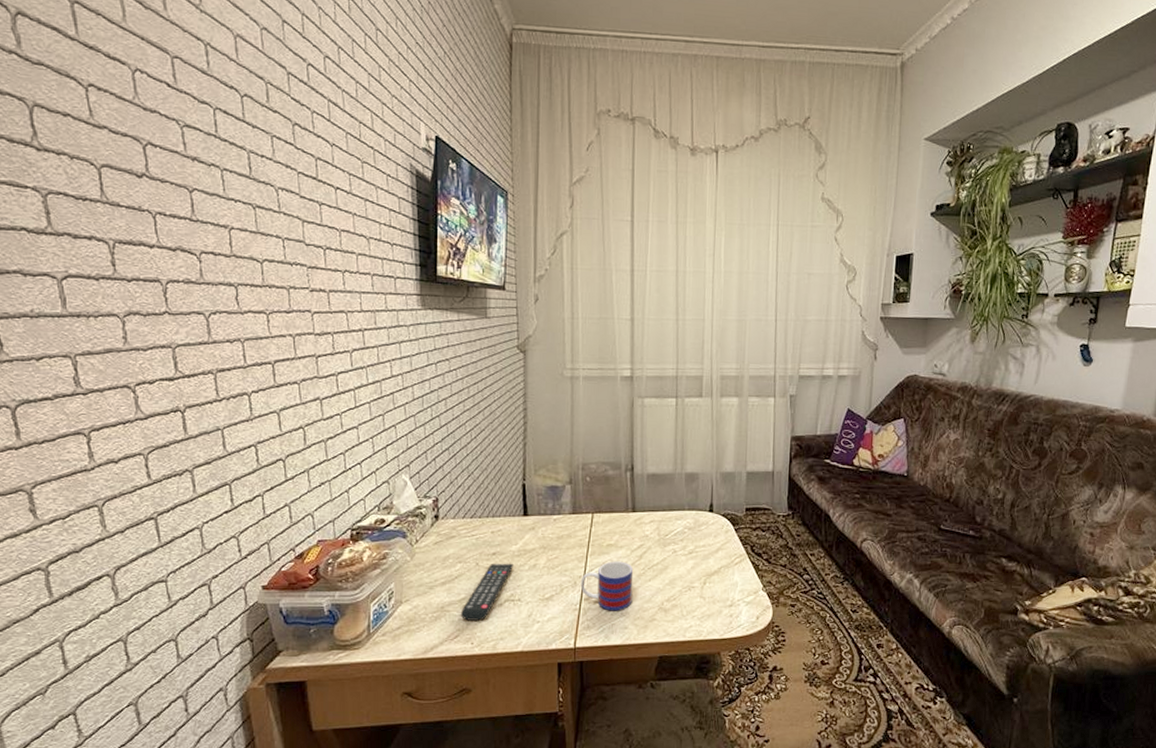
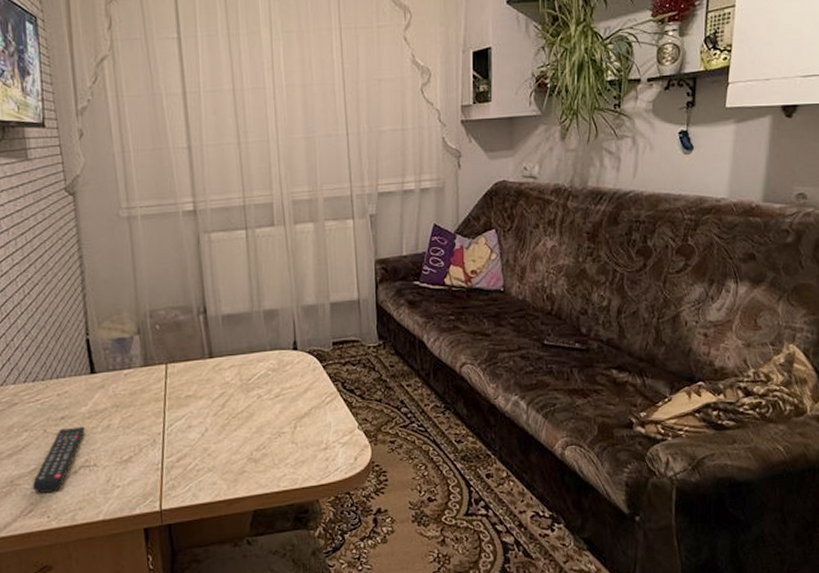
mug: present [580,561,634,611] -> none [160,412,219,468]

